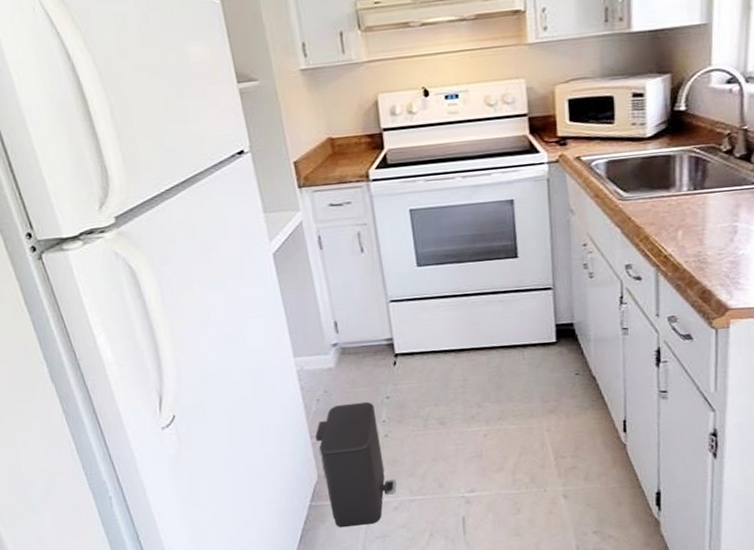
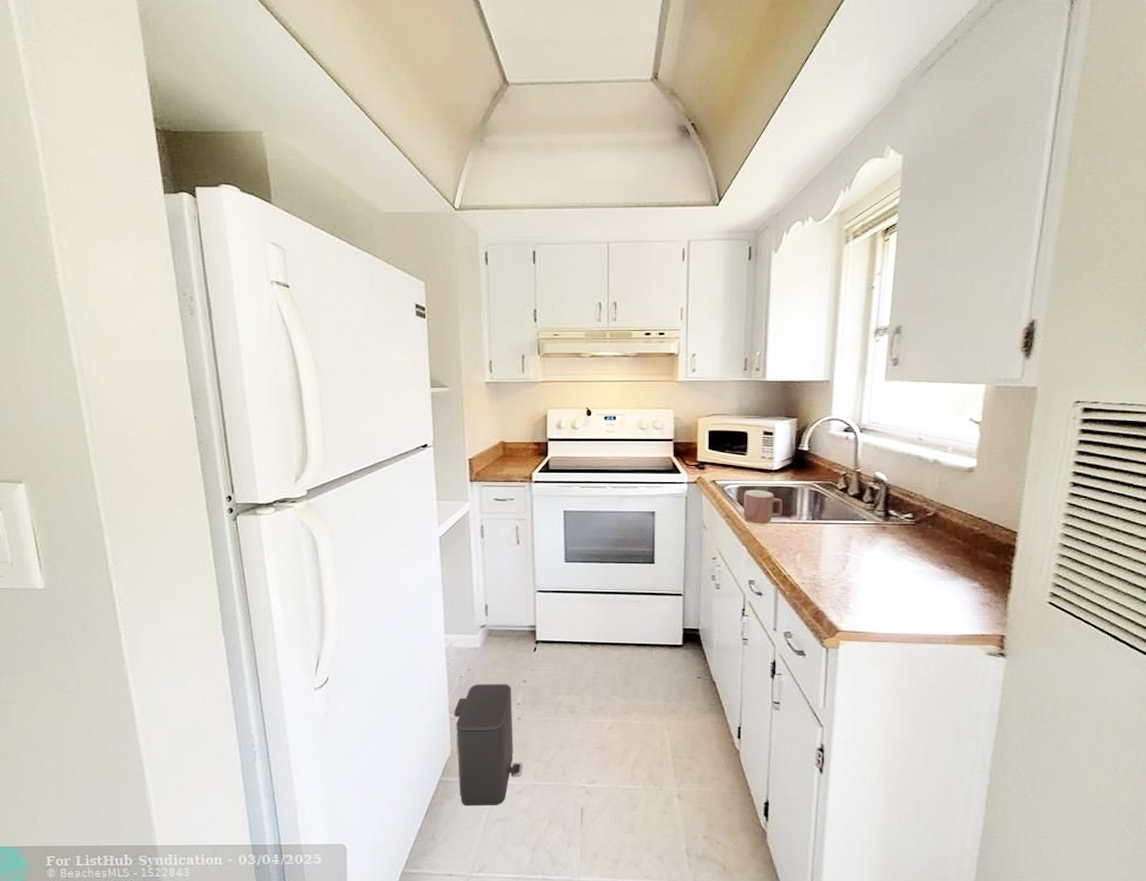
mug: none [613,161,659,203] -> present [743,489,783,525]

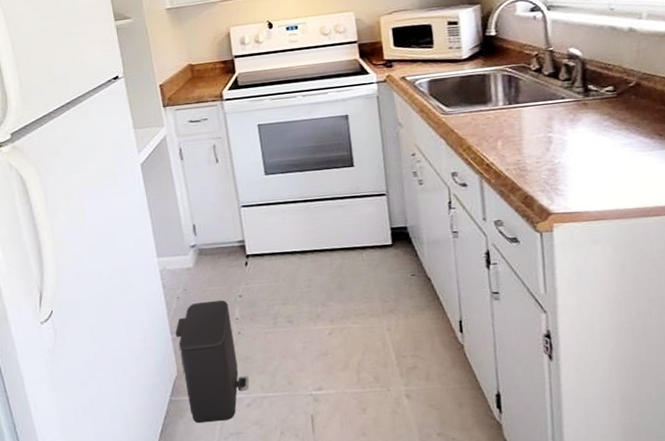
mug: present [743,489,783,525] -> none [435,80,477,117]

